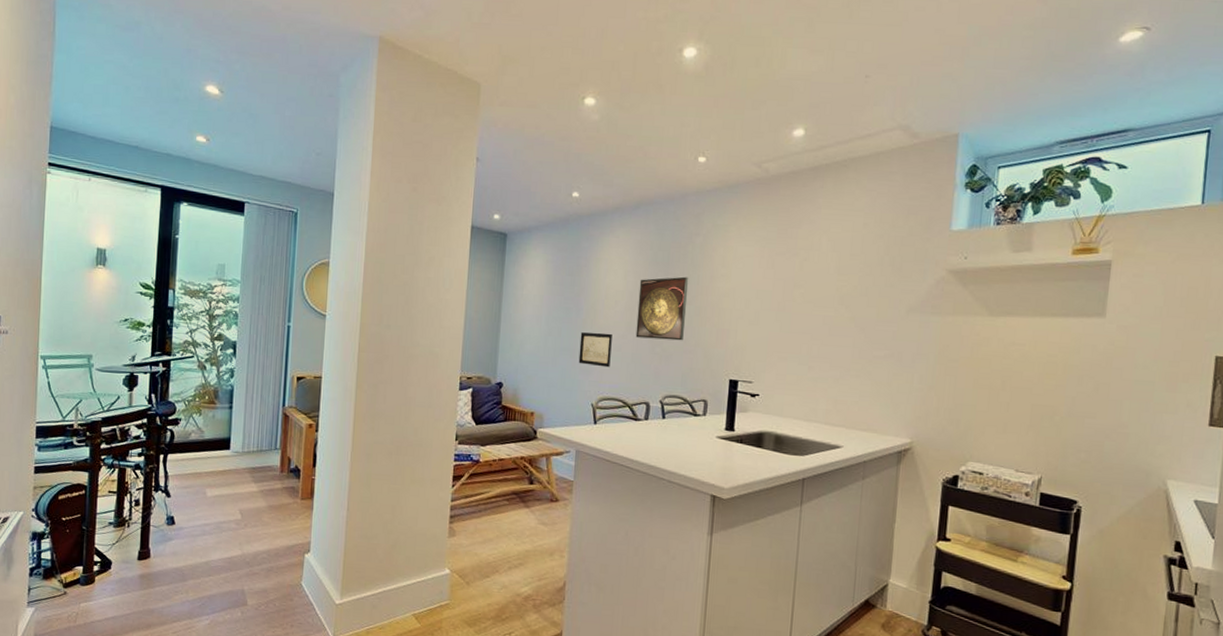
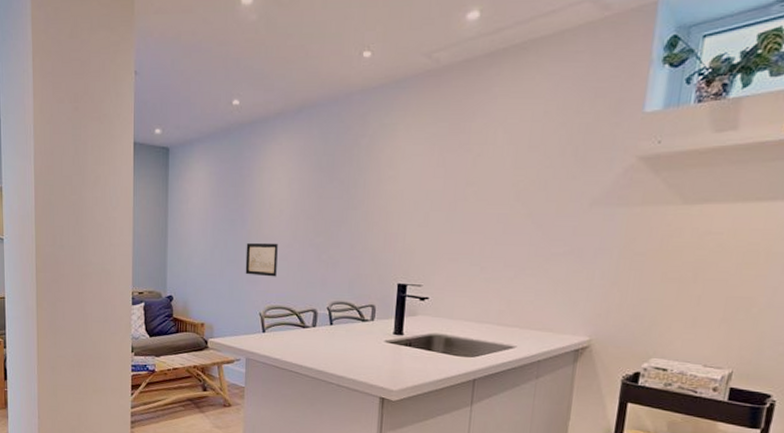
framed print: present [635,276,689,341] -> none [301,181,355,247]

